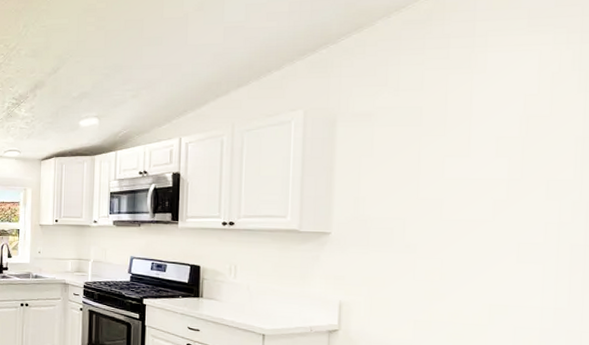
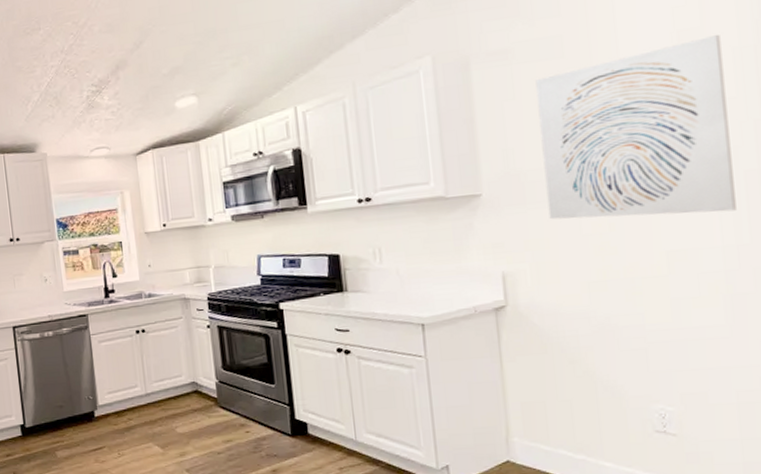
wall art: none [388,123,566,278] -> present [535,34,736,220]

